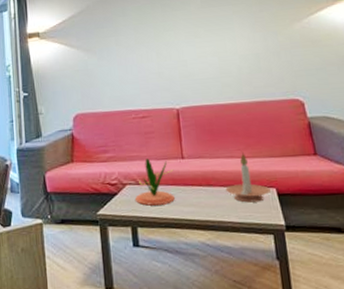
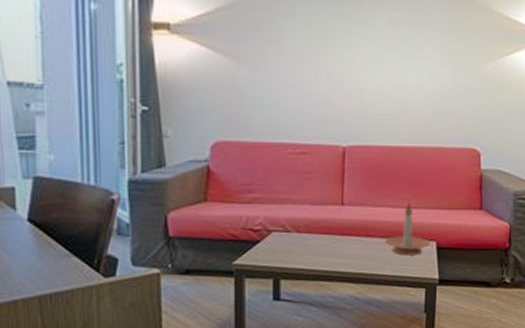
plant: present [135,158,175,206] -> none [282,202,331,256]

